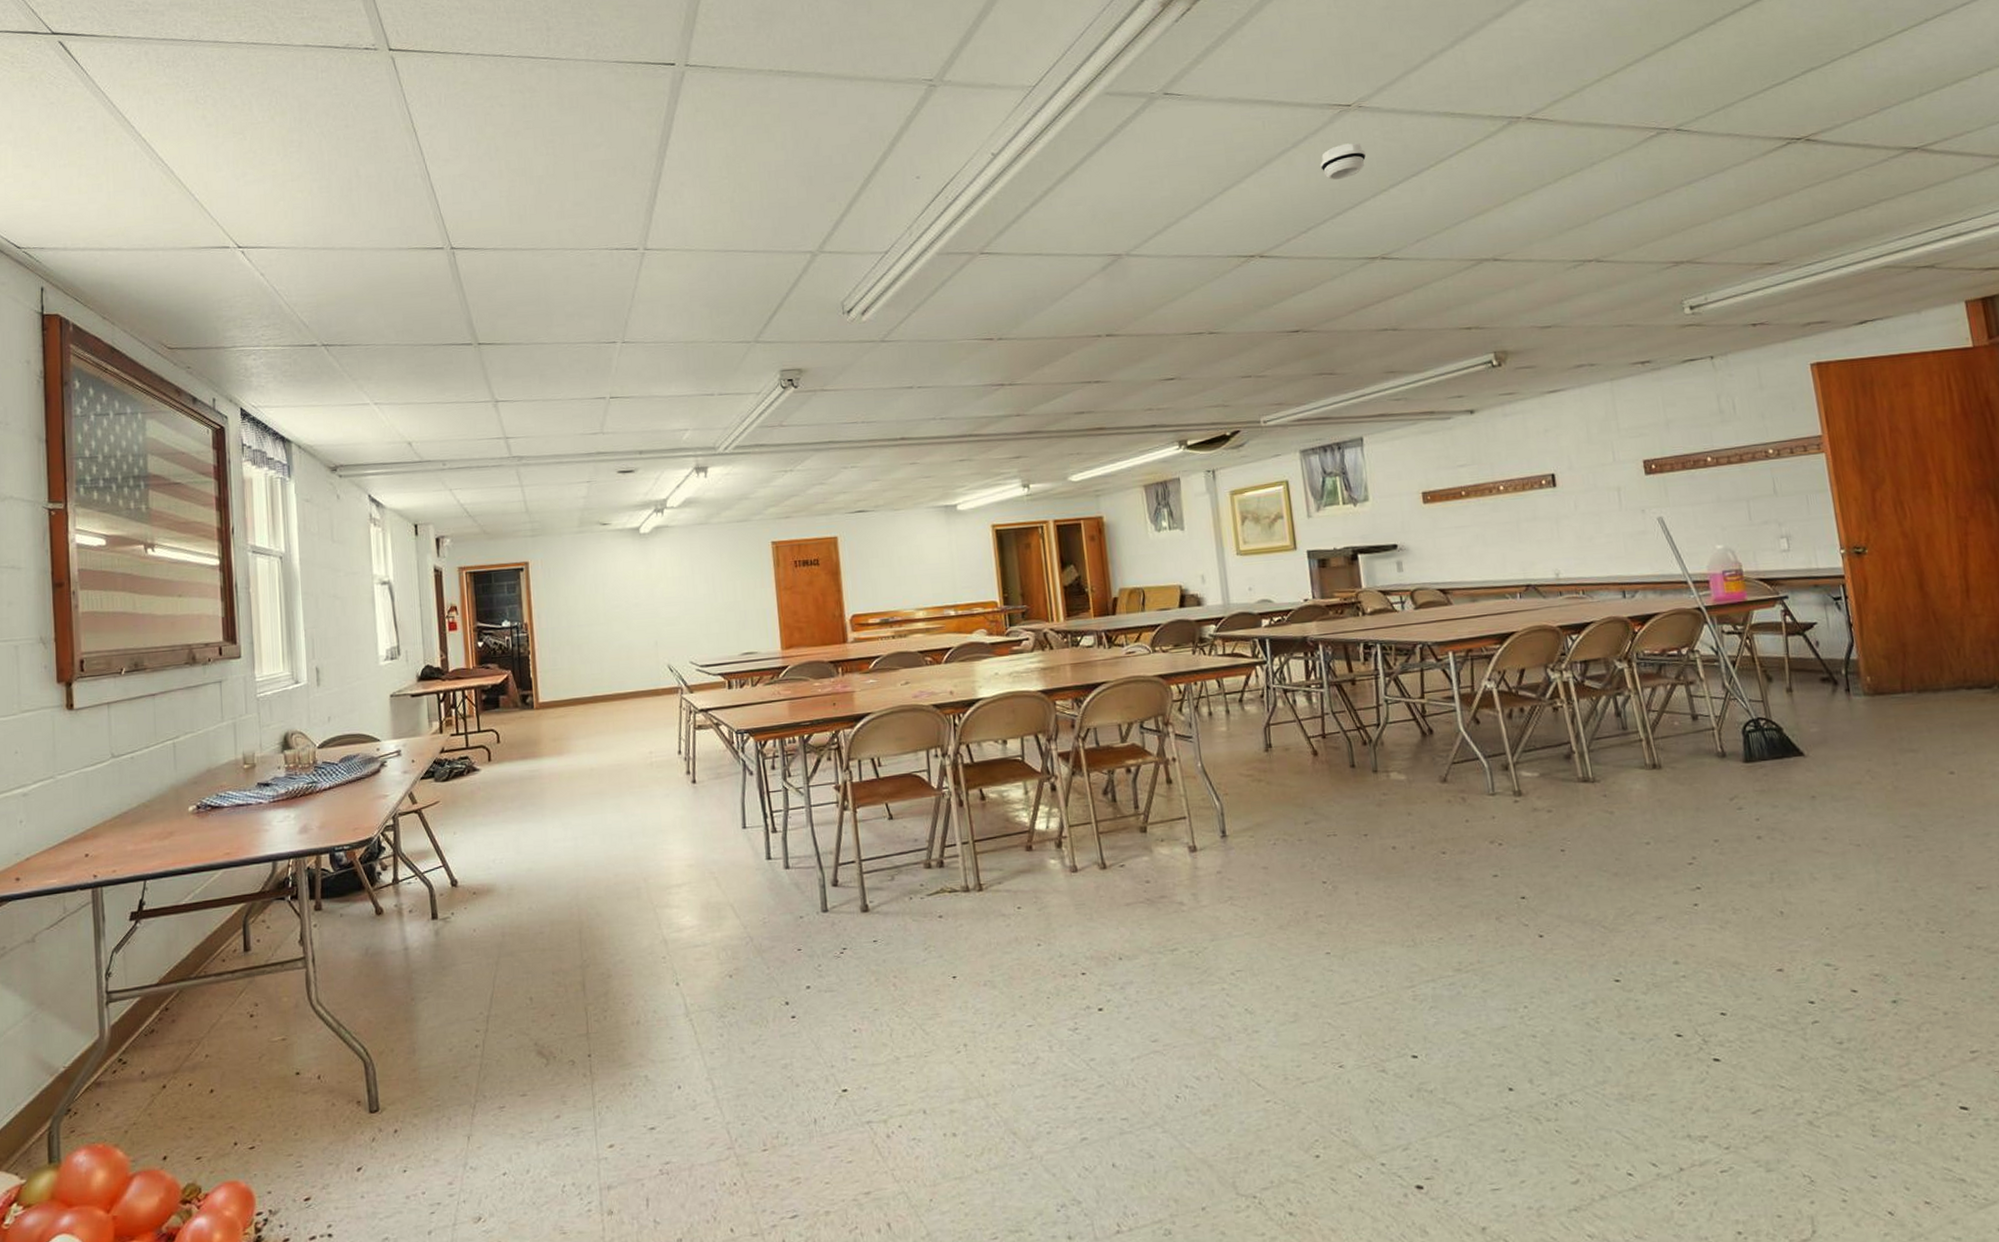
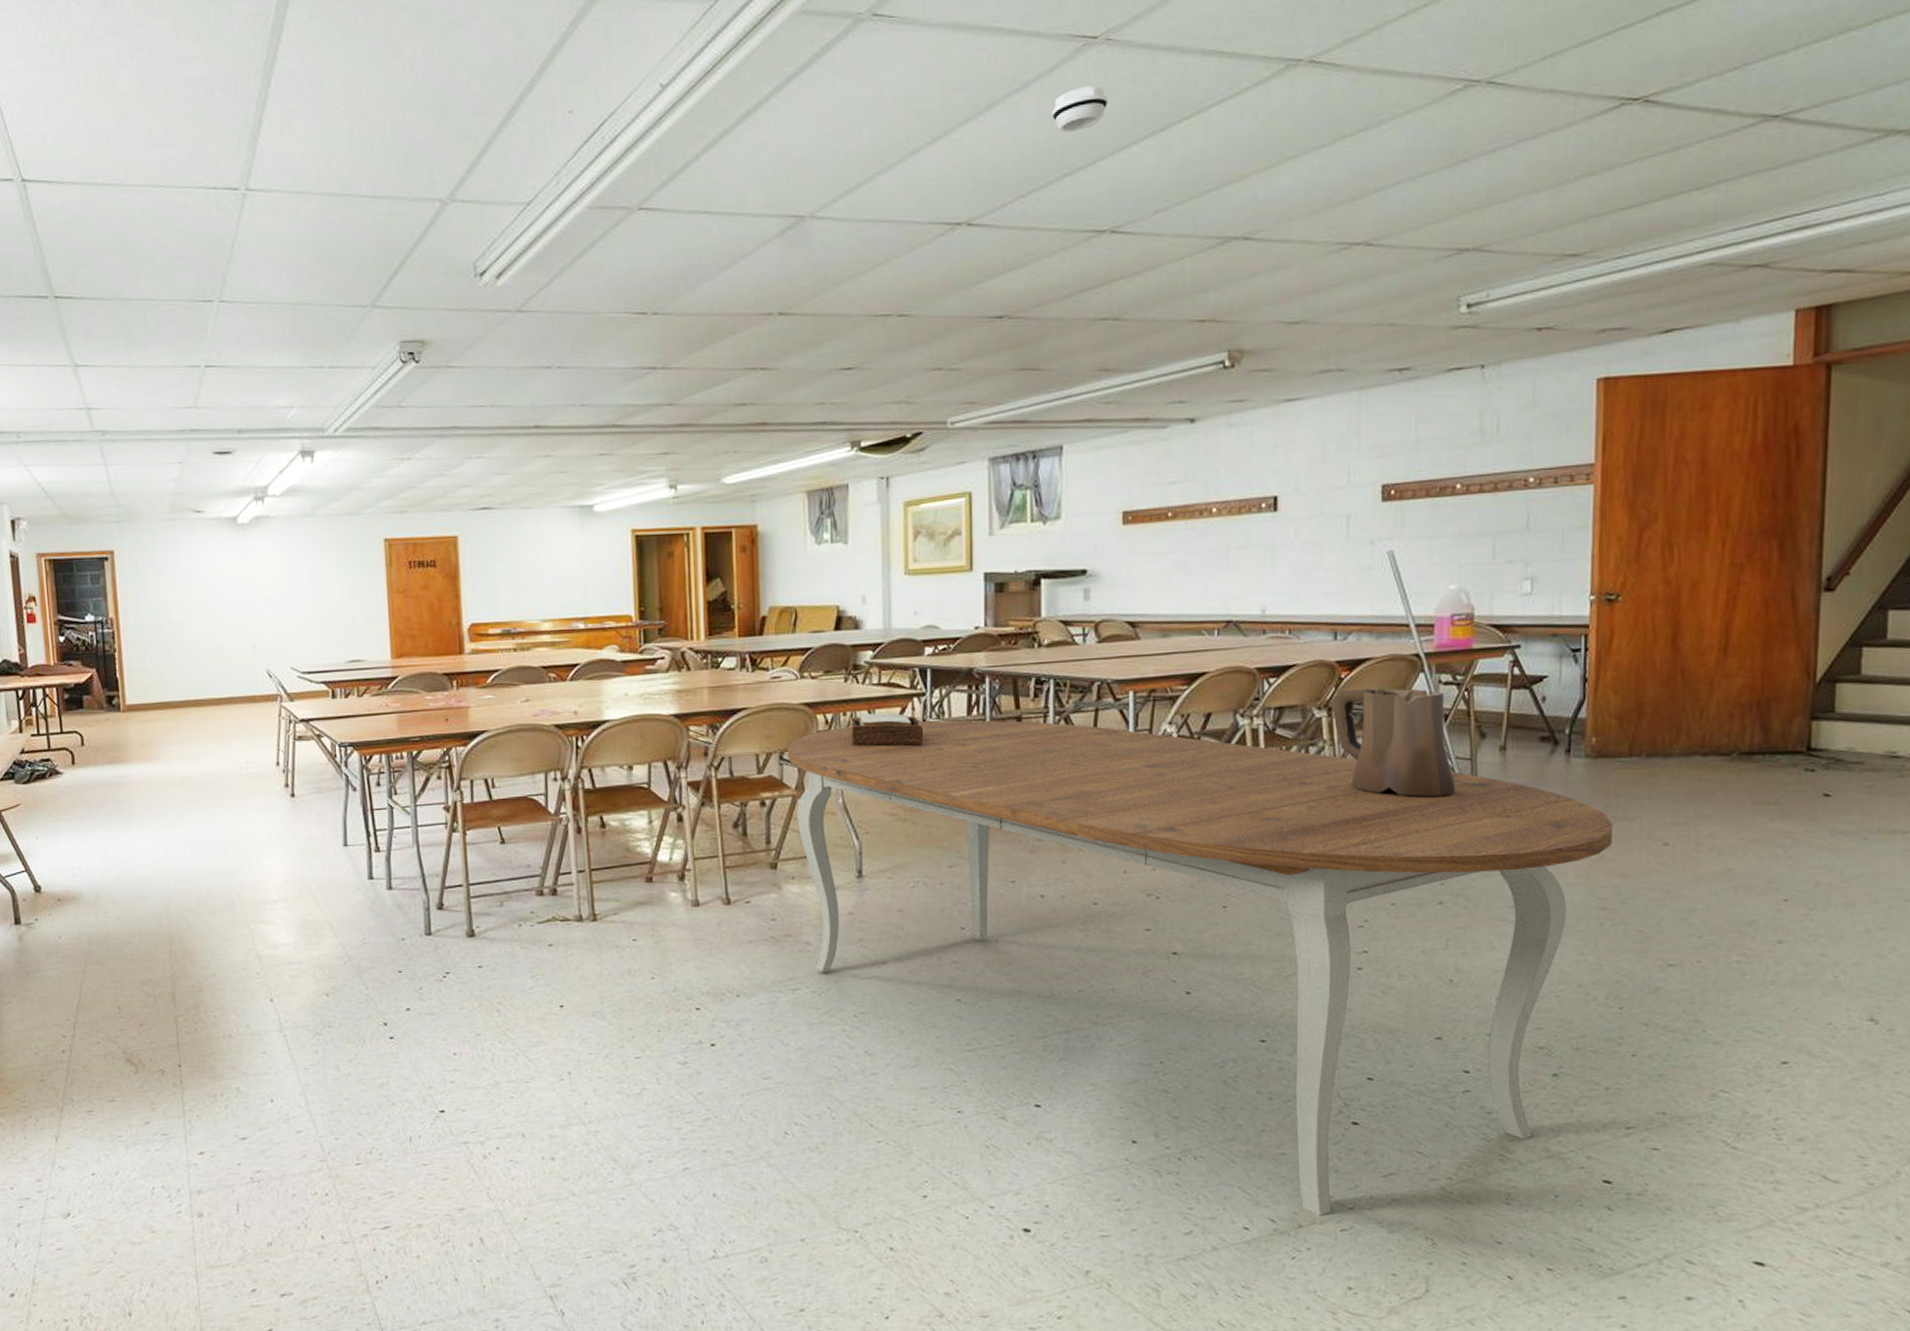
dining table: none [1146,683,1903,1158] -> present [787,720,1613,1216]
napkin holder: none [1200,681,1270,713] -> present [849,713,924,746]
pitcher: none [1630,639,1754,739] -> present [1333,688,1456,797]

